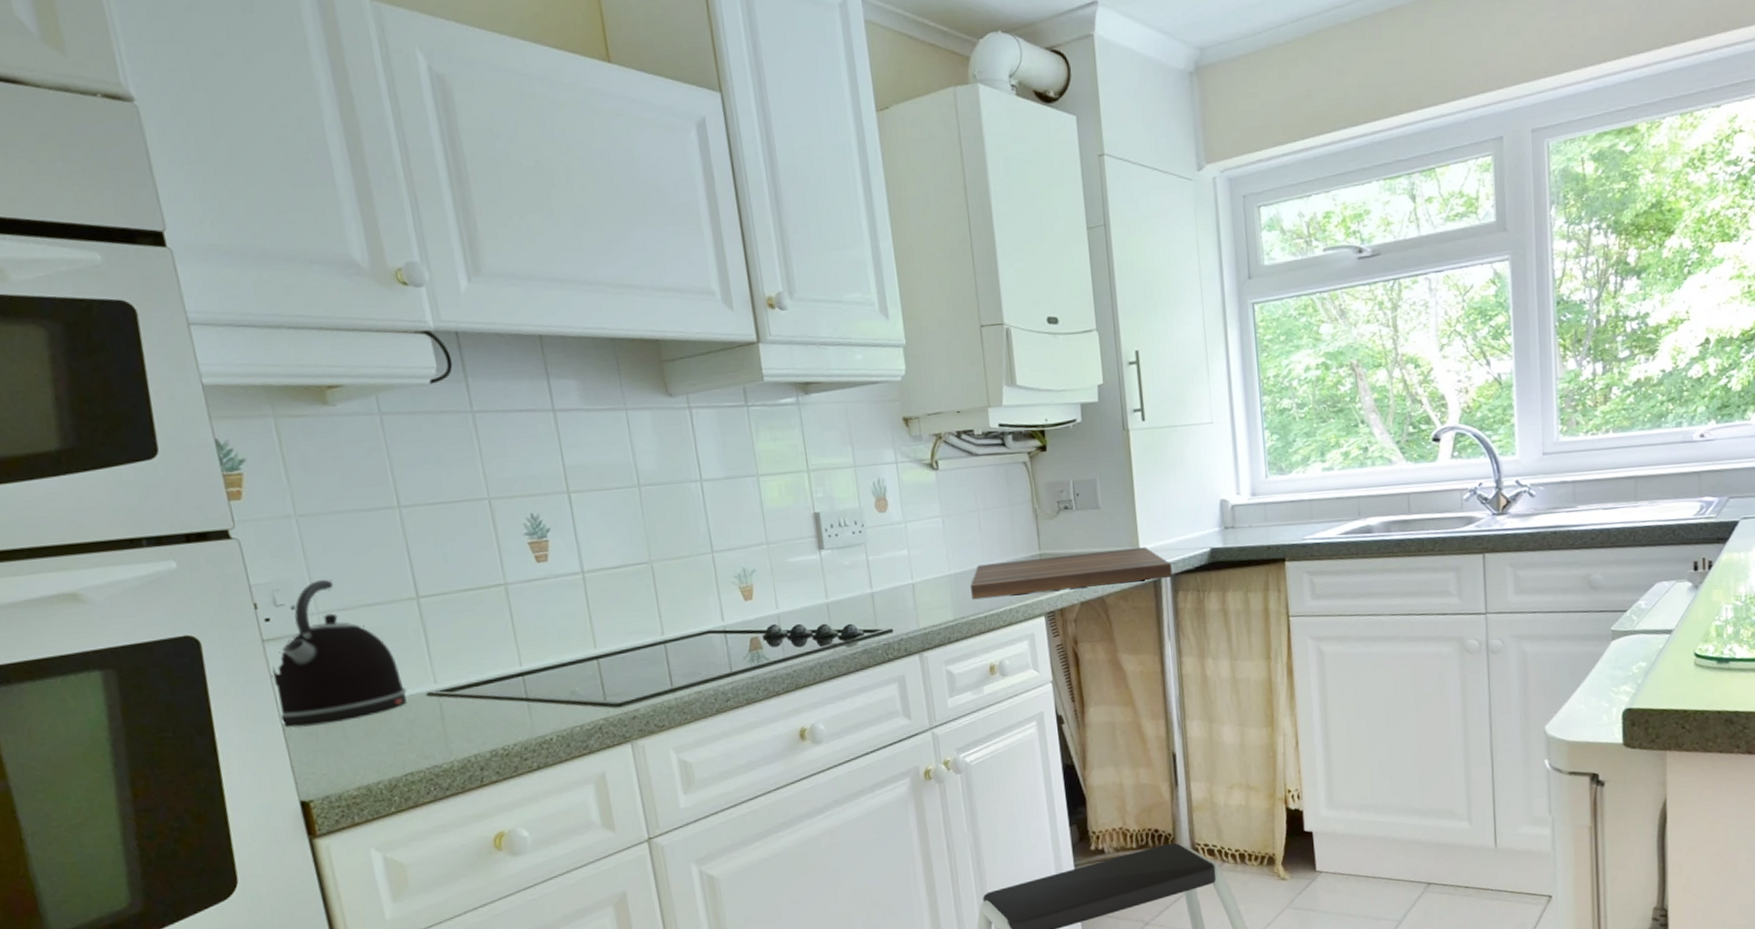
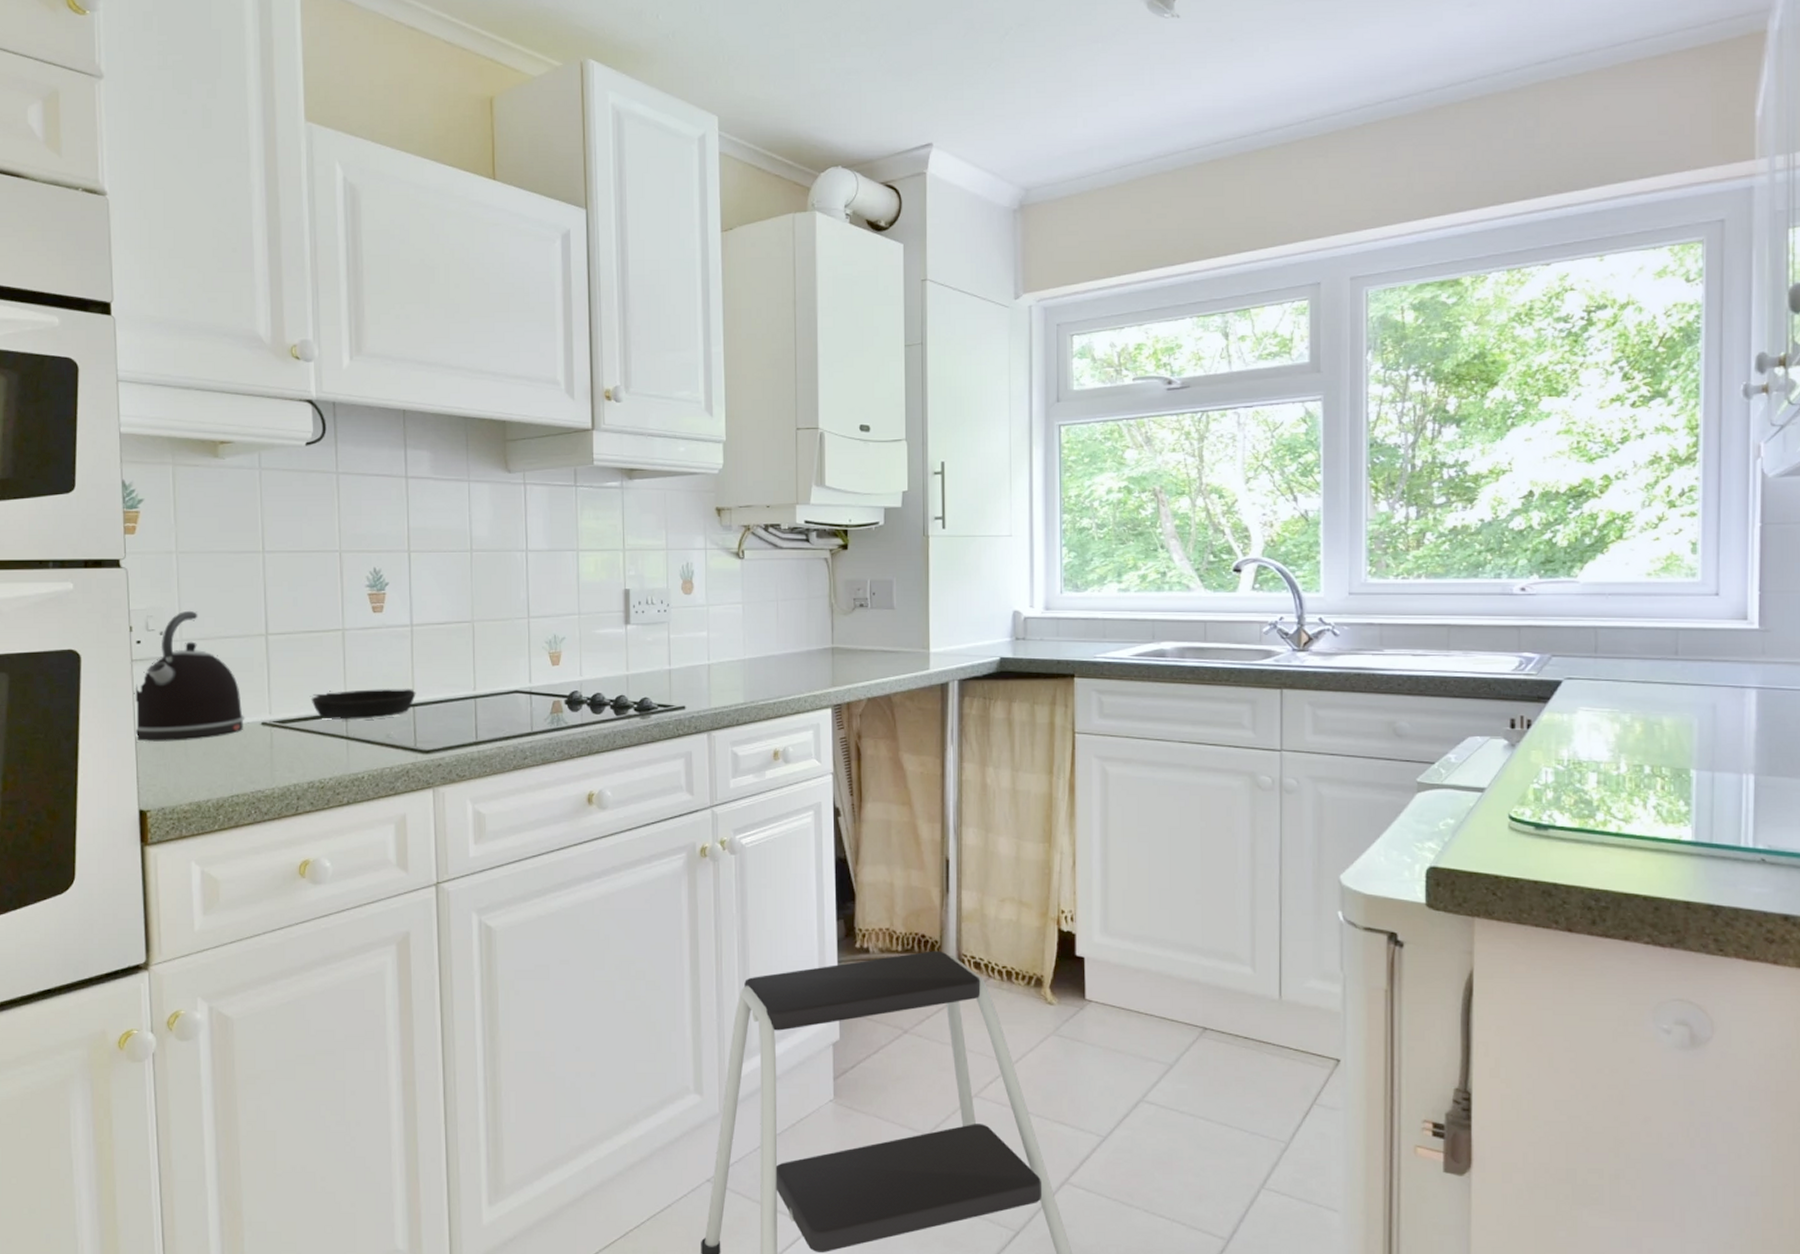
frying pan: none [478,640,598,682] -> present [309,689,416,720]
cutting board: present [971,547,1172,600] -> none [763,650,959,686]

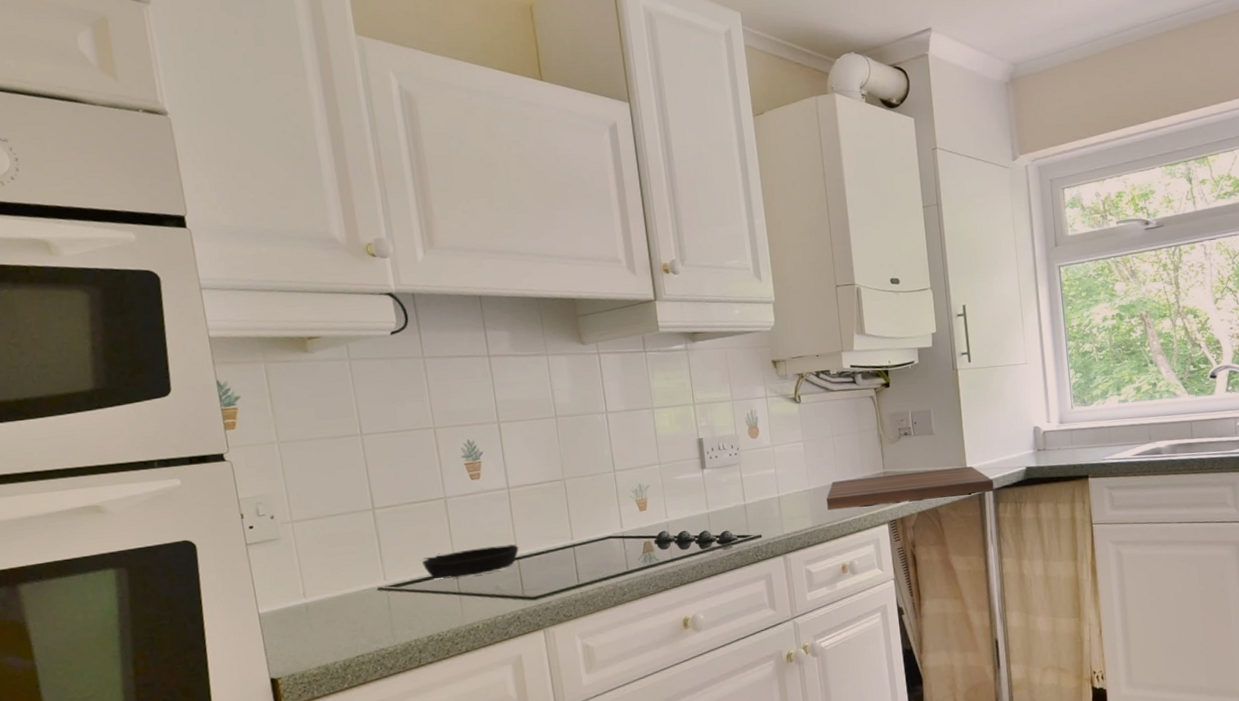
kettle: present [134,610,245,743] -> none [252,494,362,617]
cutting board: none [763,650,959,686] -> present [826,466,994,511]

